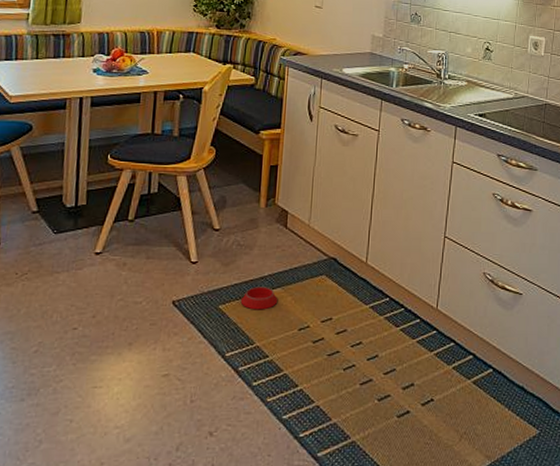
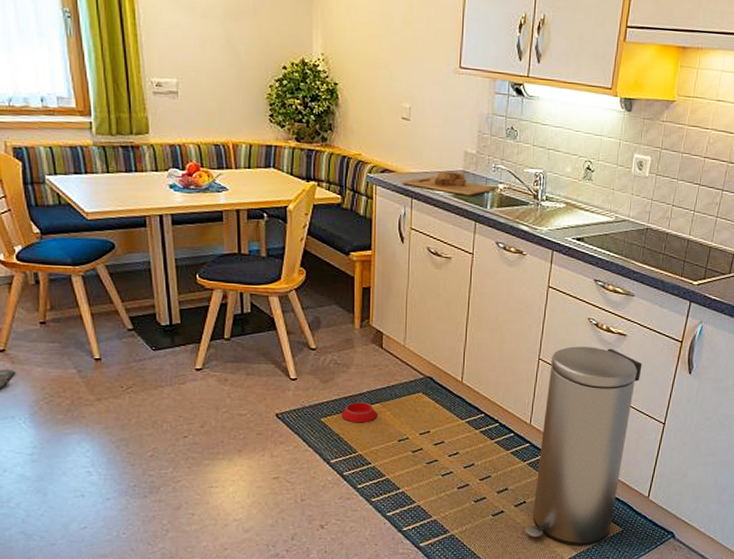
cutting board: none [313,53,402,76] -> present [402,171,497,196]
pedal bin: none [432,223,549,454] -> present [524,346,642,546]

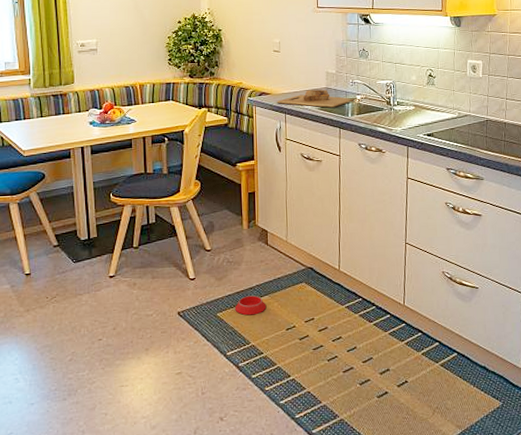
pedal bin: present [524,346,642,546] -> none [409,228,500,424]

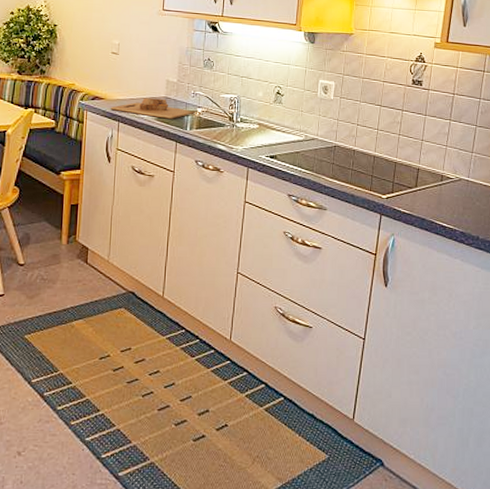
pet bowl: present [235,295,267,316] -> none [44,318,80,340]

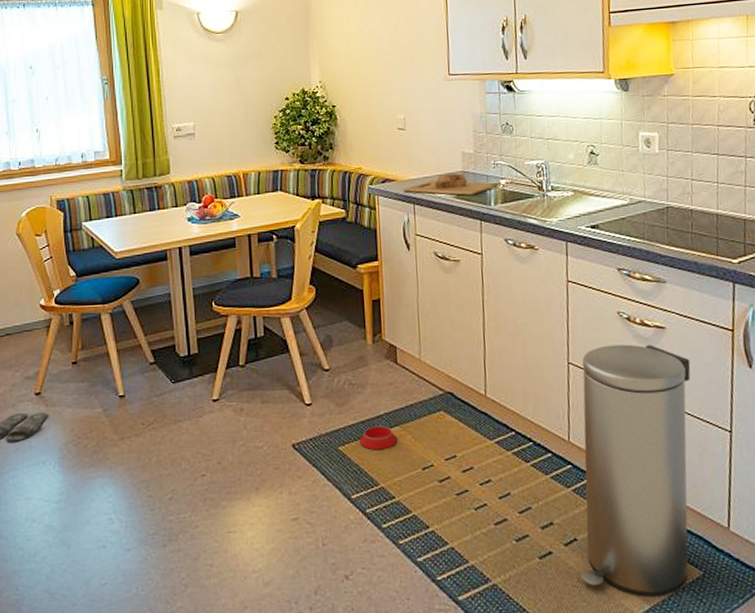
pet bowl: none [44,318,80,340] -> present [359,425,398,451]
pedal bin: none [226,260,338,476] -> present [580,344,691,597]

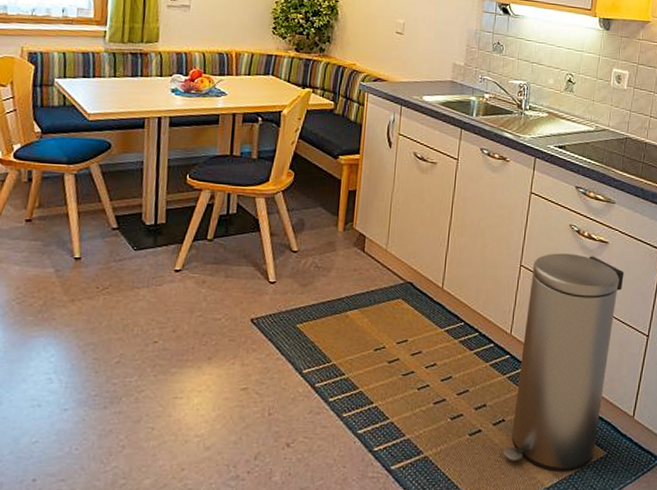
pet bowl: present [359,425,398,451] -> none [317,307,355,330]
cutting board: present [403,173,499,196] -> none [393,81,483,105]

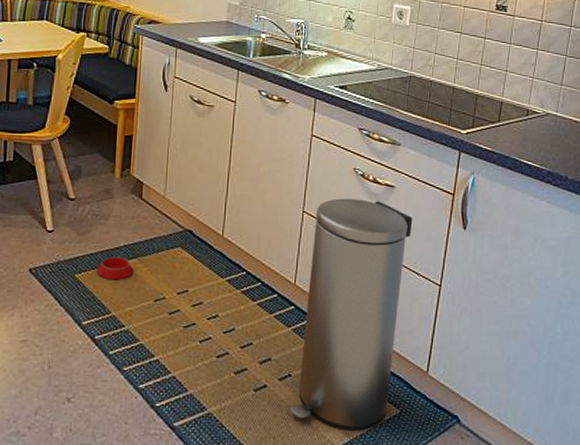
pet bowl: none [317,307,355,330] -> present [96,257,134,280]

